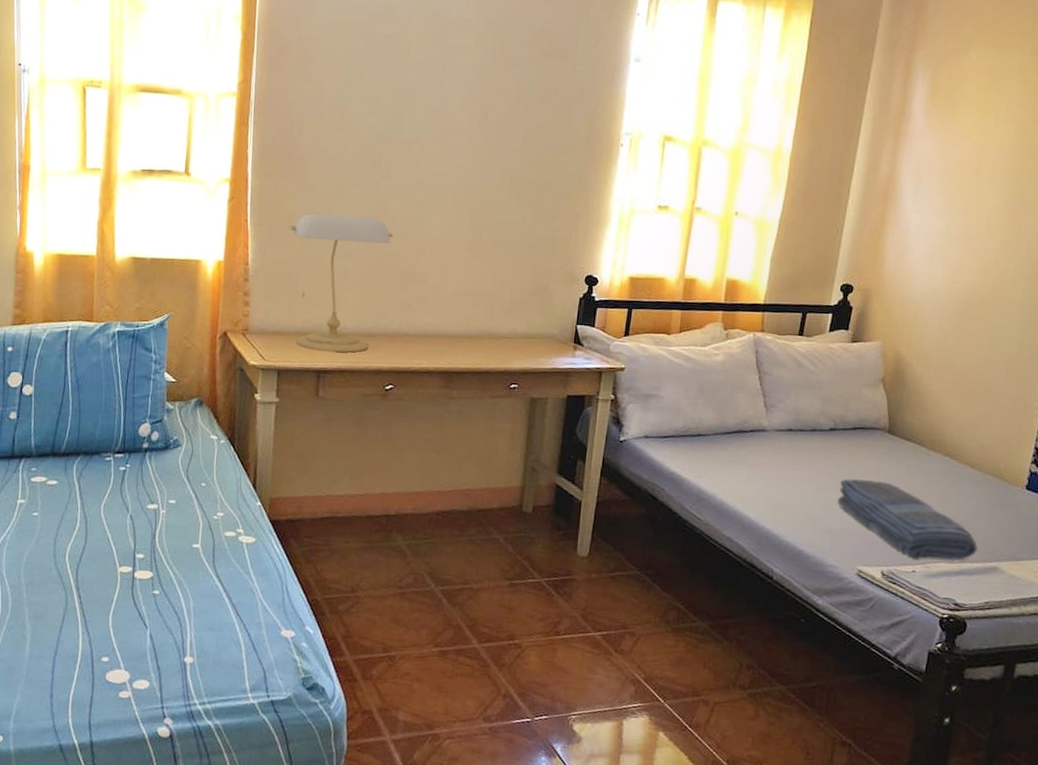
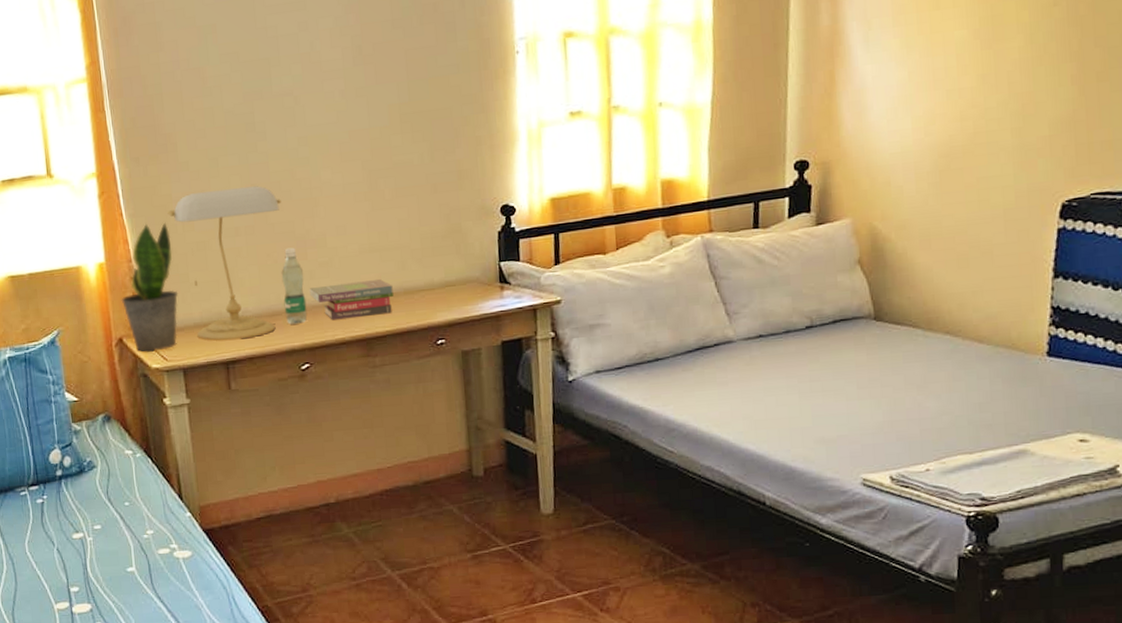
potted plant: none [232,232,288,350] -> present [121,222,179,352]
bottle: none [378,278,403,348] -> present [281,247,308,325]
books: none [404,317,479,353] -> present [309,279,393,321]
towel: present [837,478,978,560] -> none [827,375,1000,456]

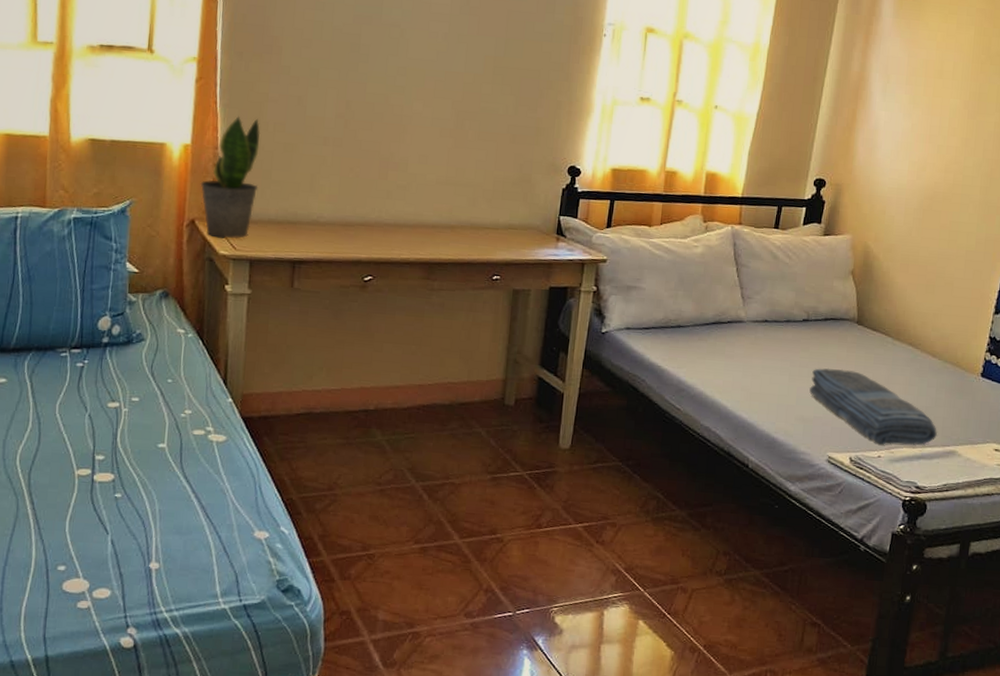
desk lamp: present [167,186,281,341] -> none [261,97,372,243]
bottle: present [281,247,308,325] -> none [357,165,382,238]
books: present [309,279,393,321] -> none [383,206,461,244]
towel: none [827,375,1000,456] -> present [809,368,938,445]

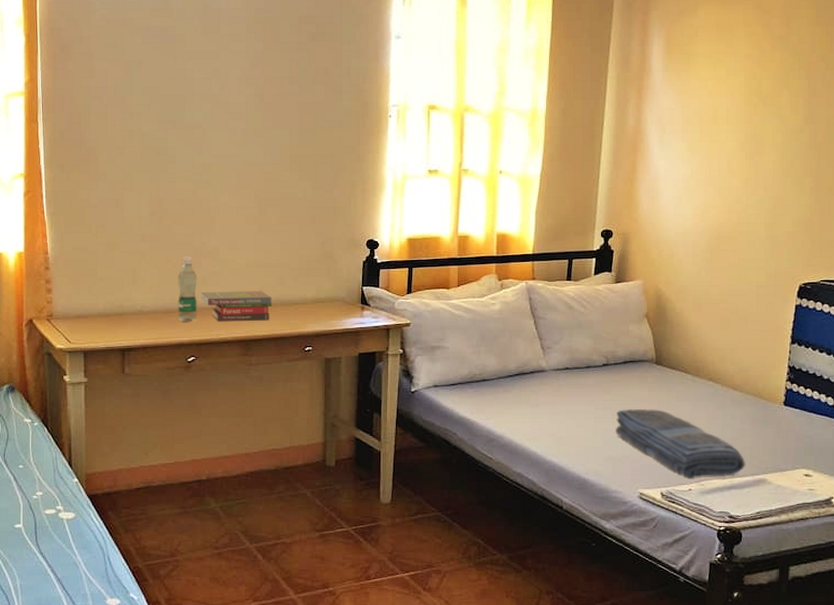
potted plant: present [200,115,261,239] -> none [35,222,86,334]
bottle: none [357,165,382,238] -> present [178,256,197,322]
books: none [383,206,461,244] -> present [201,291,272,322]

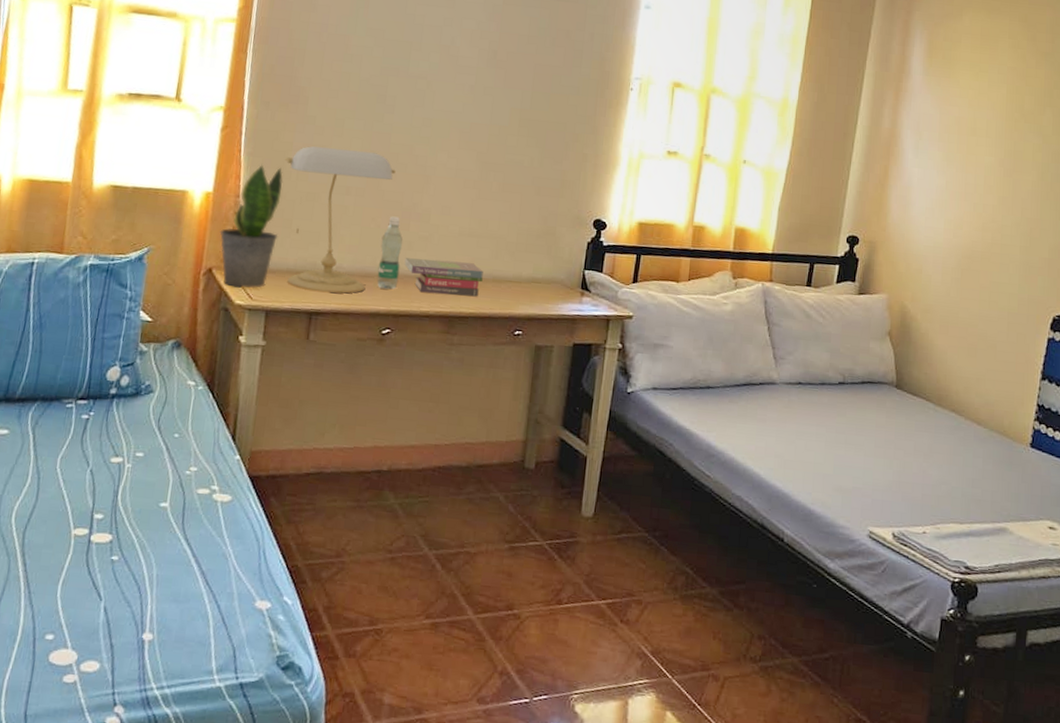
potted plant: none [35,222,86,334] -> present [220,164,283,288]
desk lamp: none [84,201,183,330] -> present [285,146,396,294]
towel: present [615,408,746,478] -> none [847,434,987,521]

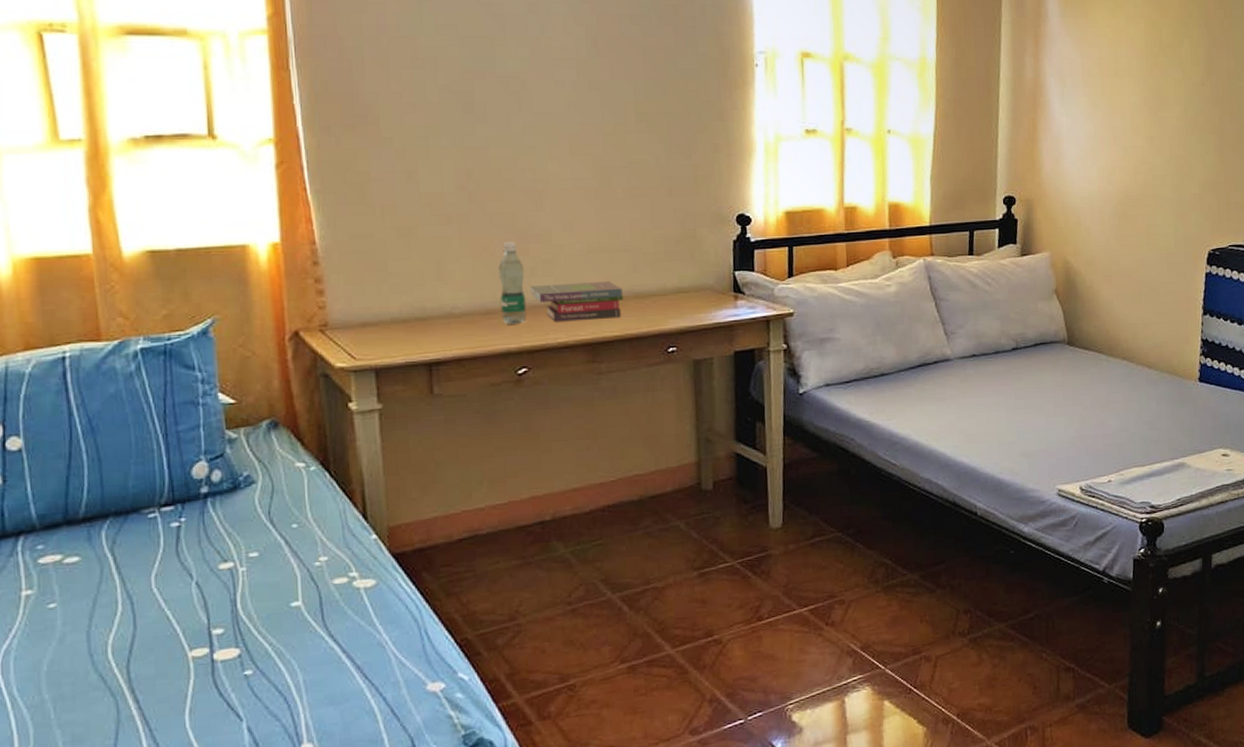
potted plant: present [220,164,283,288] -> none [299,201,373,348]
desk lamp: present [285,146,396,294] -> none [364,172,501,339]

